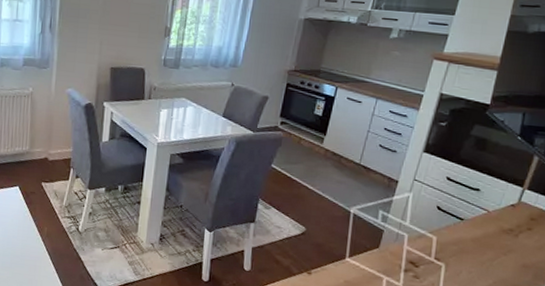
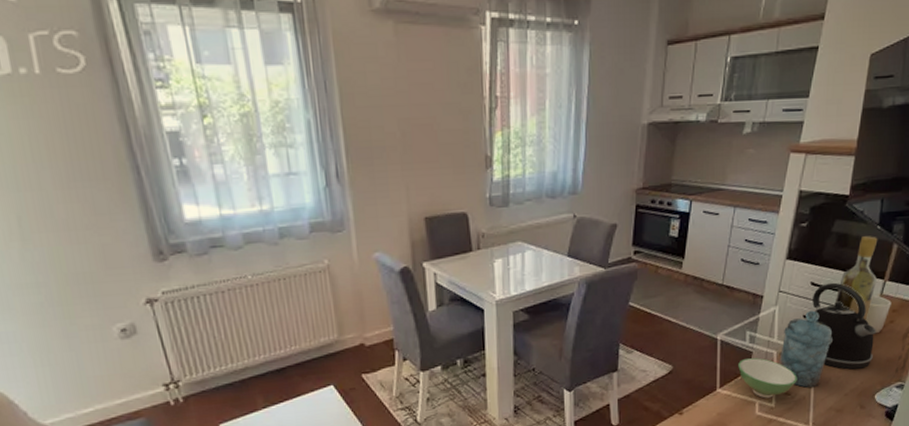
bowl: none [368,234,428,277] -> present [738,357,798,399]
canister: none [409,203,467,277] -> present [779,310,834,388]
kettle: none [447,180,513,269] -> present [812,282,877,370]
bottle: none [470,144,518,223] -> present [834,236,878,320]
mug: none [501,199,530,237] -> present [865,294,892,333]

